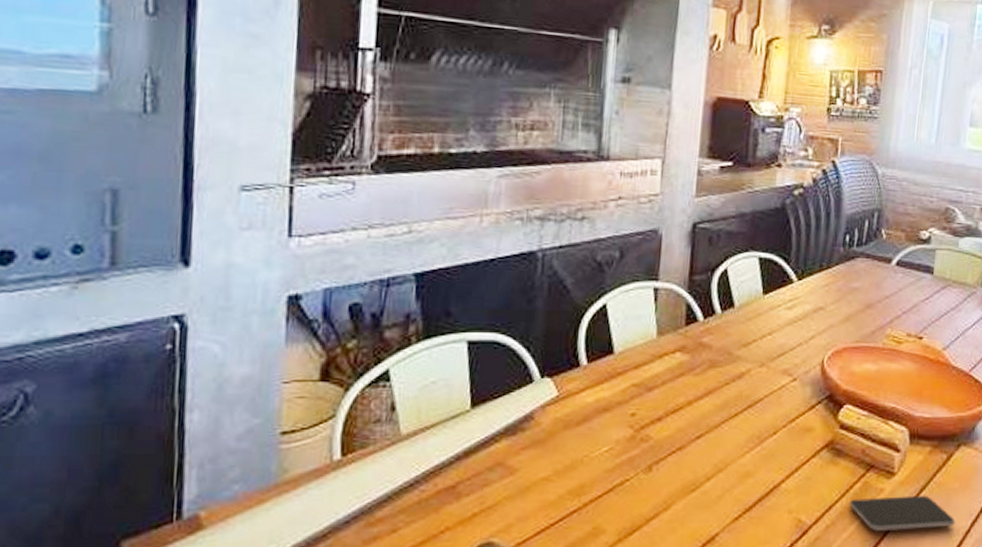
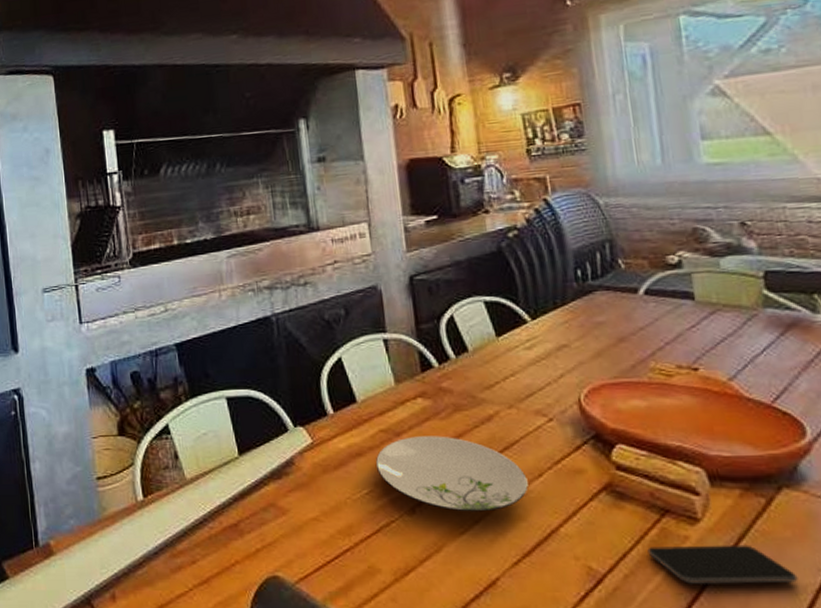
plate: none [620,392,763,470] -> present [375,436,528,512]

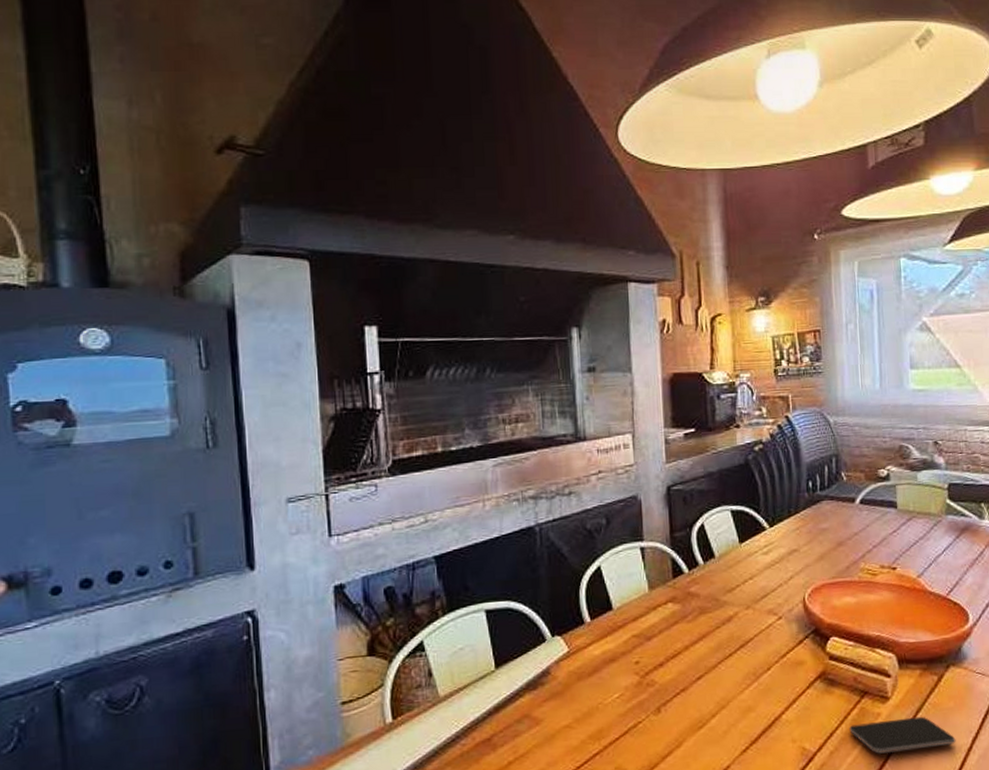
plate: present [375,436,528,512] -> none [627,638,758,708]

